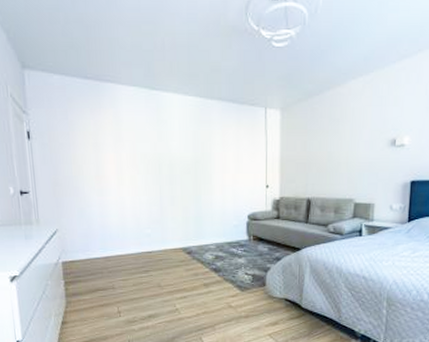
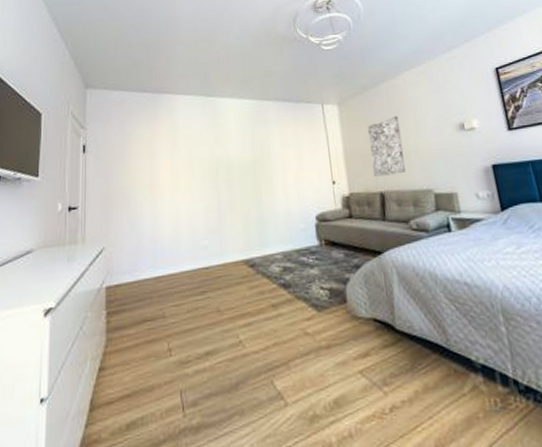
wall art: none [305,127,337,184] -> present [367,116,406,176]

